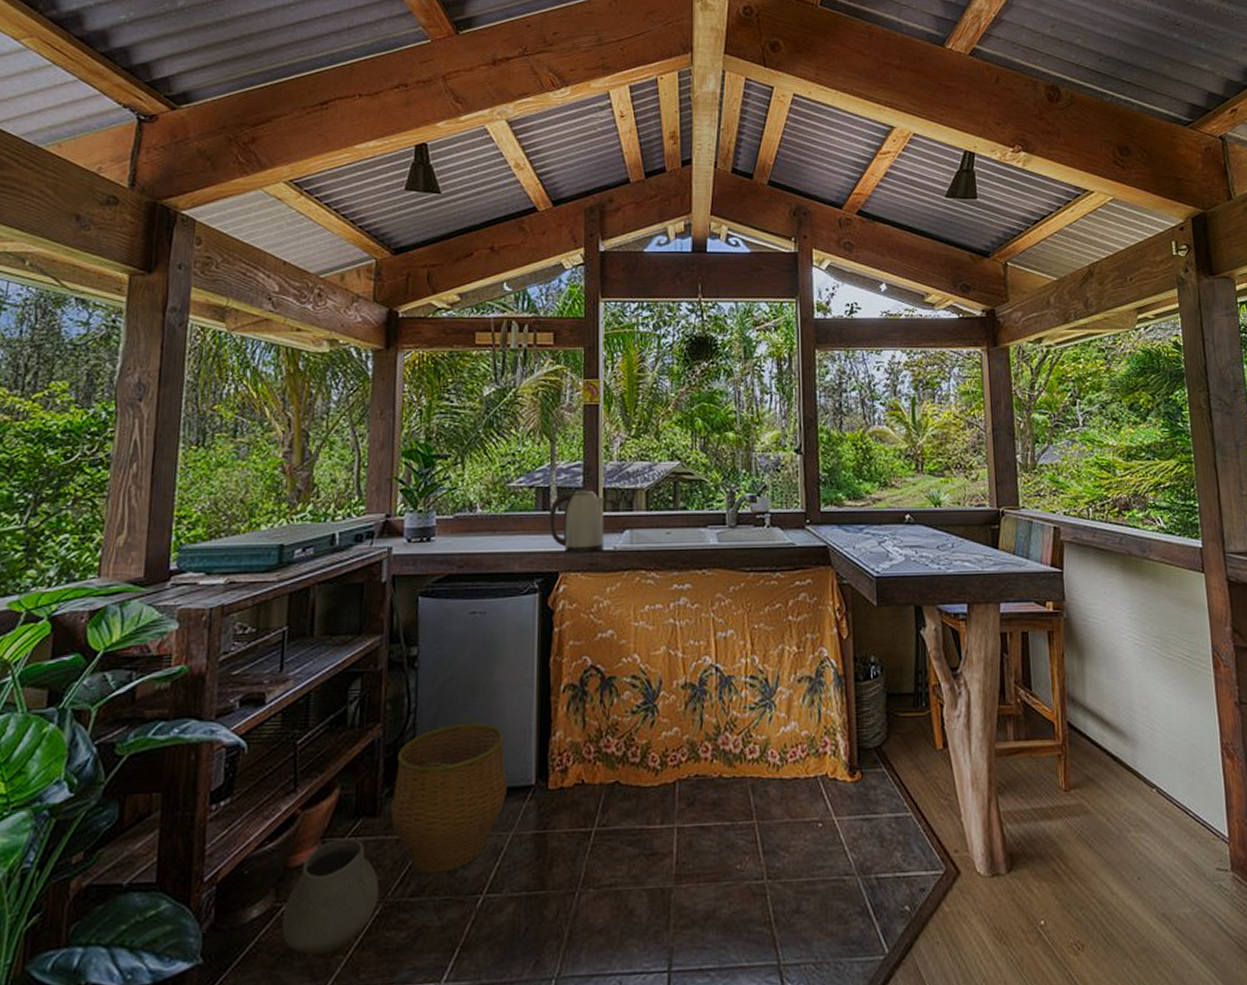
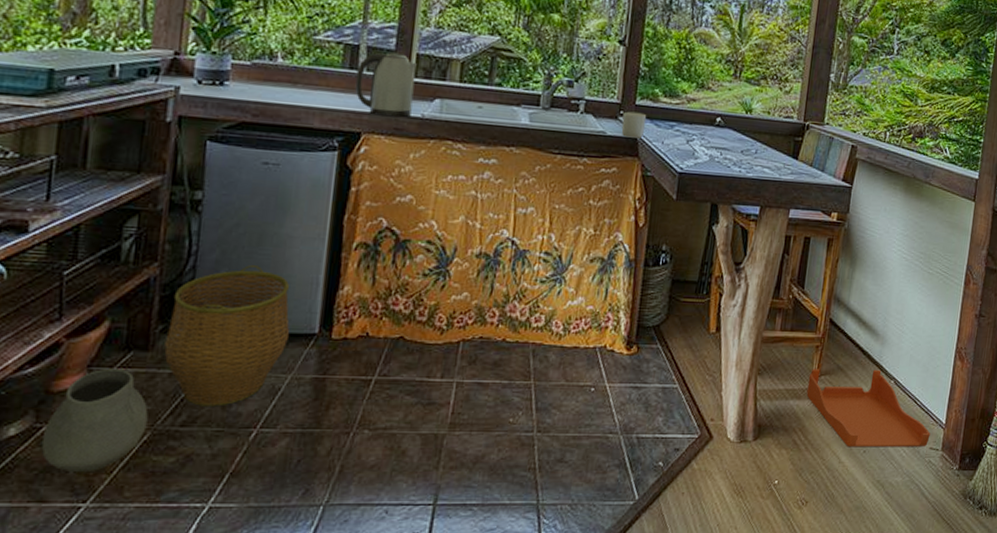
mug: none [809,519,834,546] -> present [621,111,647,139]
dustpan: none [1056,777,1214,874] -> present [806,369,931,447]

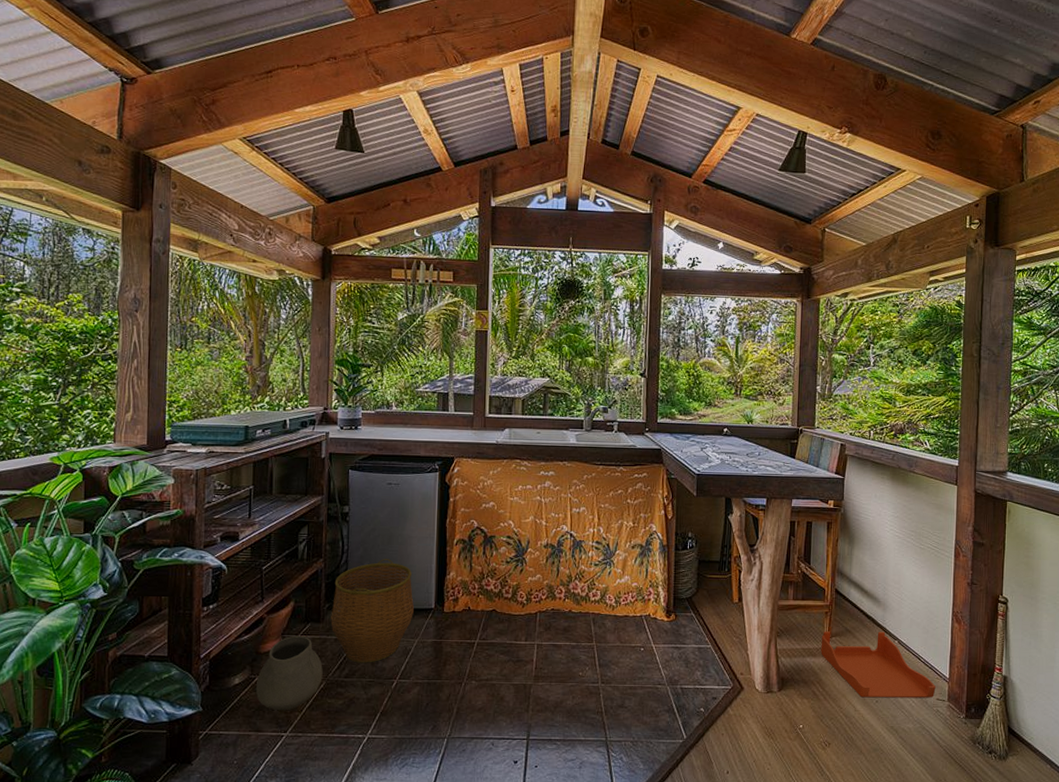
kettle: present [355,52,417,118] -> none [447,396,490,444]
mug: present [621,111,647,139] -> none [648,428,667,449]

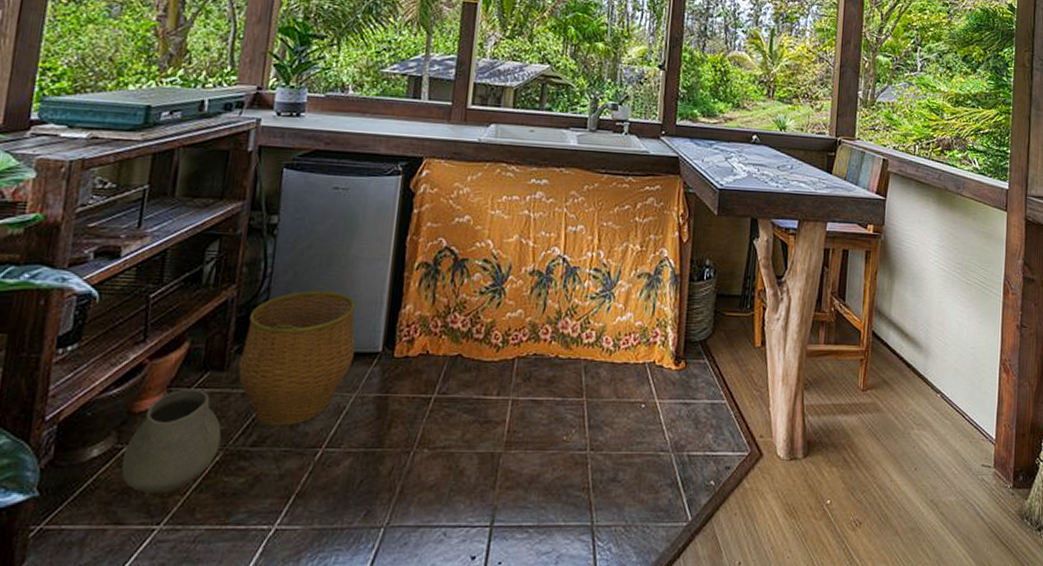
dustpan: present [821,631,936,698] -> none [854,383,981,465]

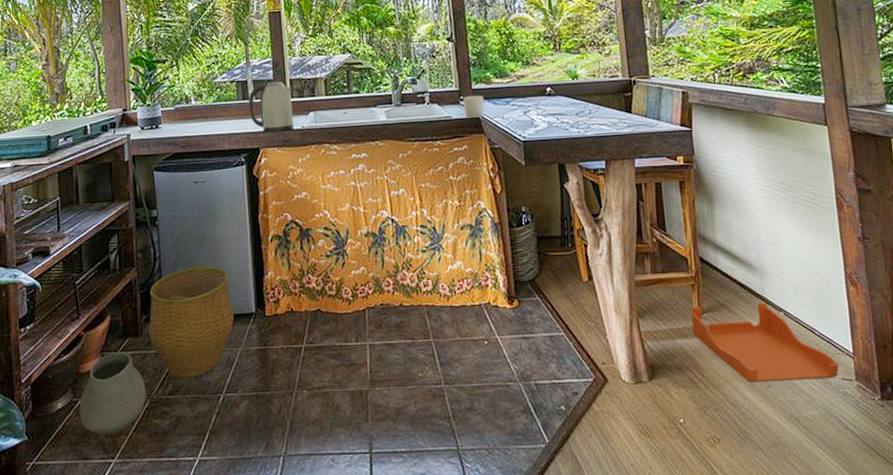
kettle: none [418,82,474,143] -> present [248,81,294,133]
mug: none [663,131,687,157] -> present [463,95,485,118]
dustpan: none [854,383,981,465] -> present [691,302,839,383]

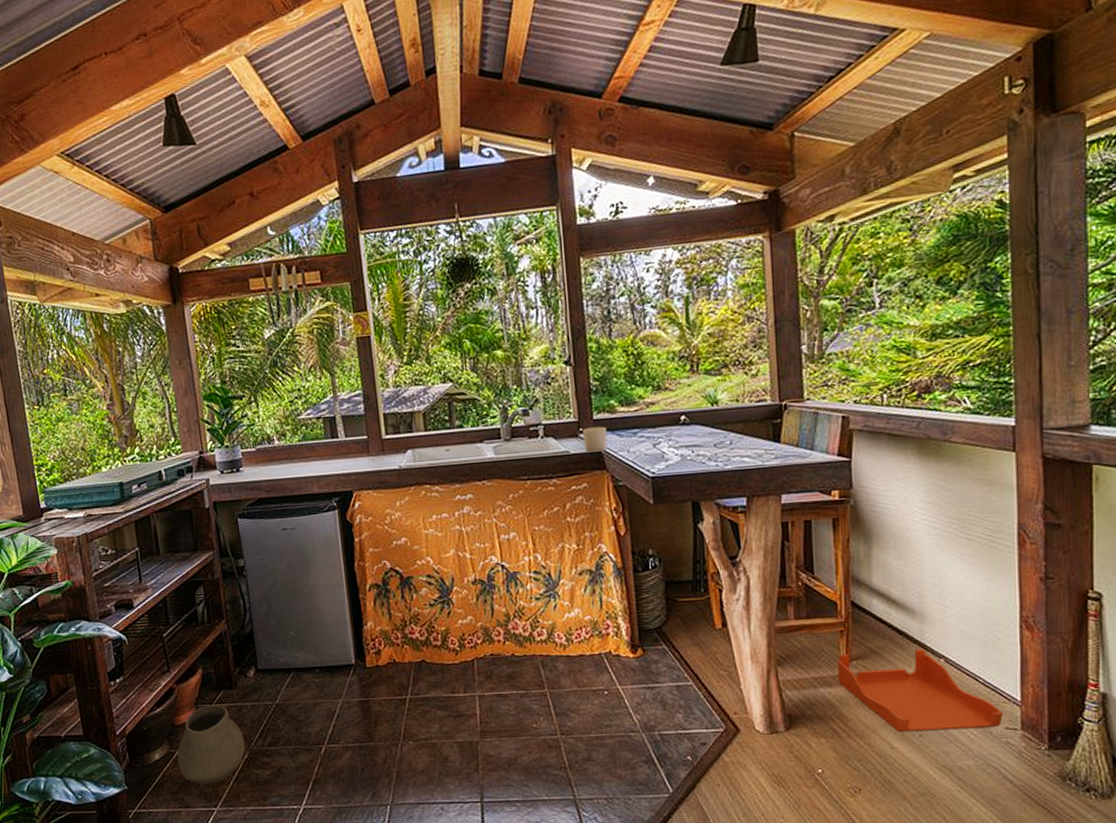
basket: present [149,262,234,378] -> none [241,613,333,730]
kettle: present [248,81,294,133] -> none [337,416,390,474]

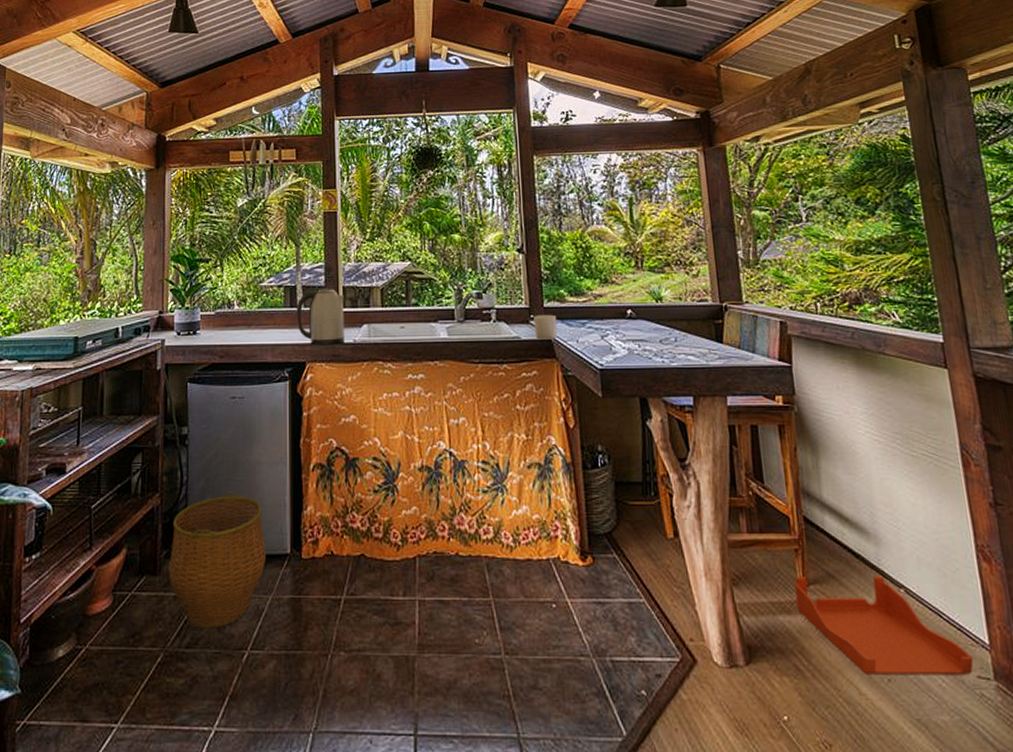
ceramic pot: present [177,704,245,785] -> none [82,592,160,694]
basket: none [241,613,333,730] -> present [168,491,266,628]
kettle: none [337,416,390,474] -> present [296,287,345,345]

